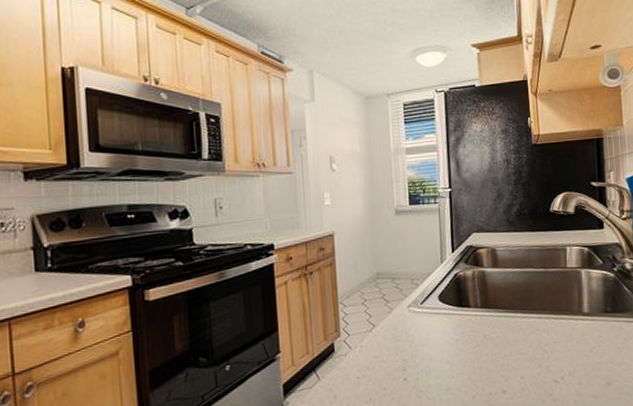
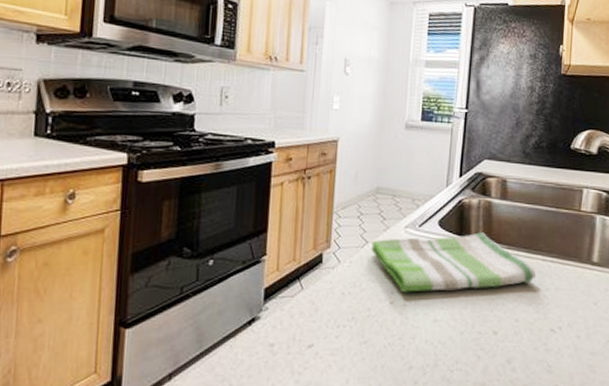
dish towel: none [378,301,534,368] -> present [371,232,536,292]

